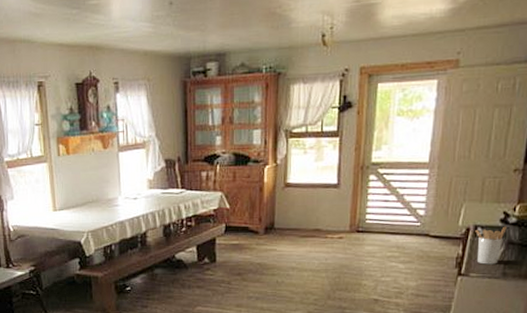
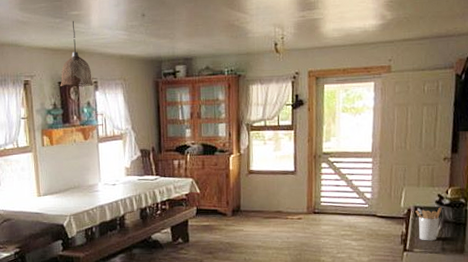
pendant lamp: none [77,11,114,90] -> present [60,20,93,88]

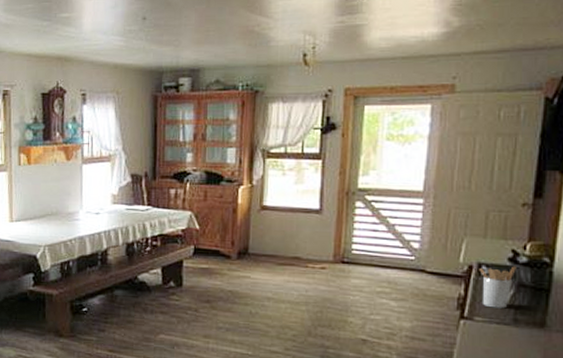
pendant lamp: present [60,20,93,88] -> none [43,23,81,100]

